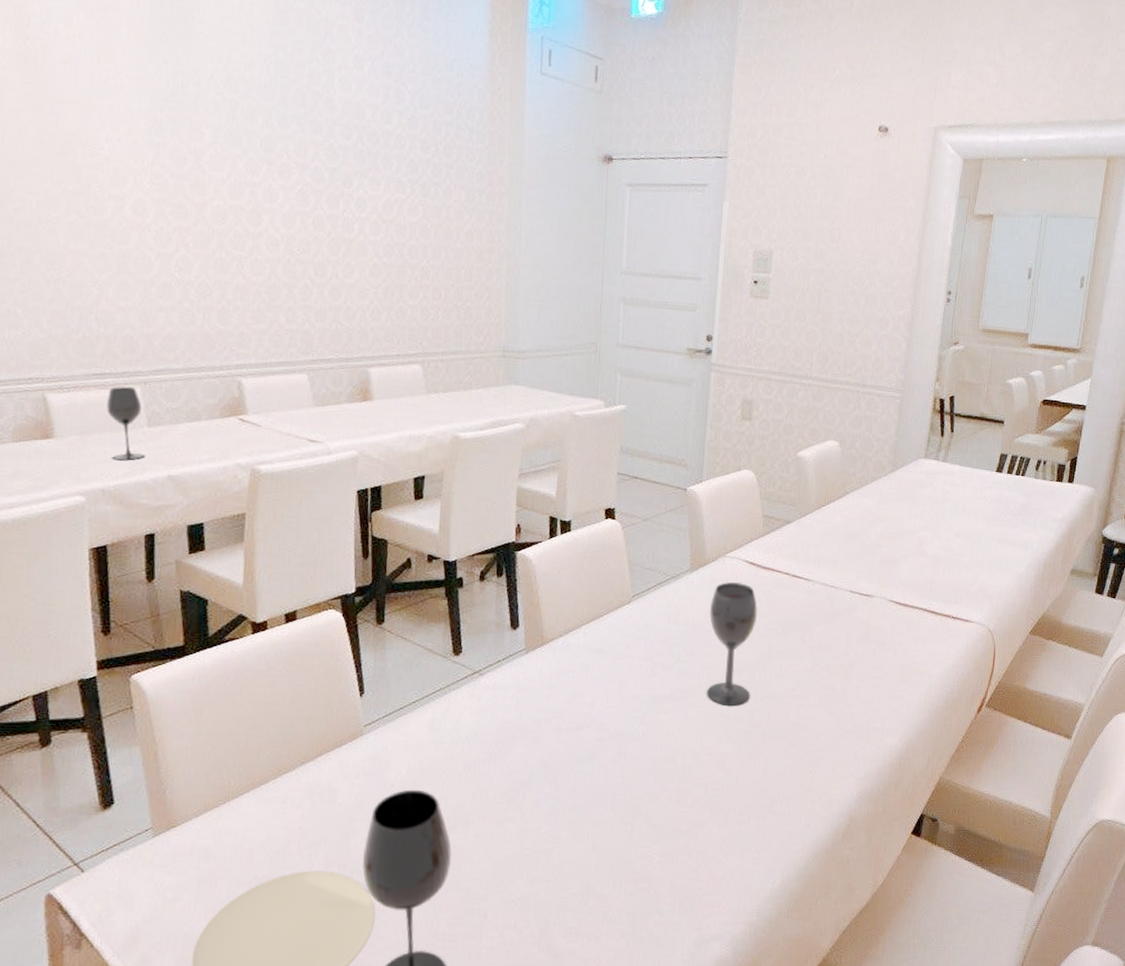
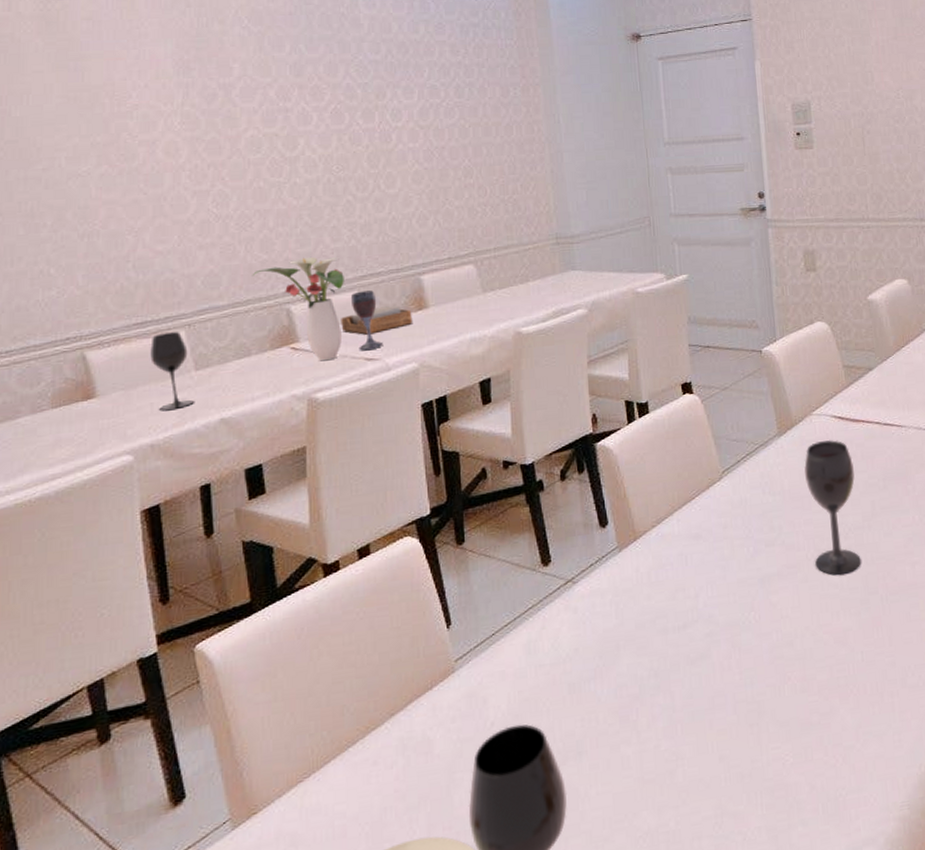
flower arrangement: none [207,333,296,436] -> present [252,256,344,362]
napkin holder: none [288,393,357,418] -> present [341,306,412,335]
cup: none [299,374,327,432] -> present [350,290,384,351]

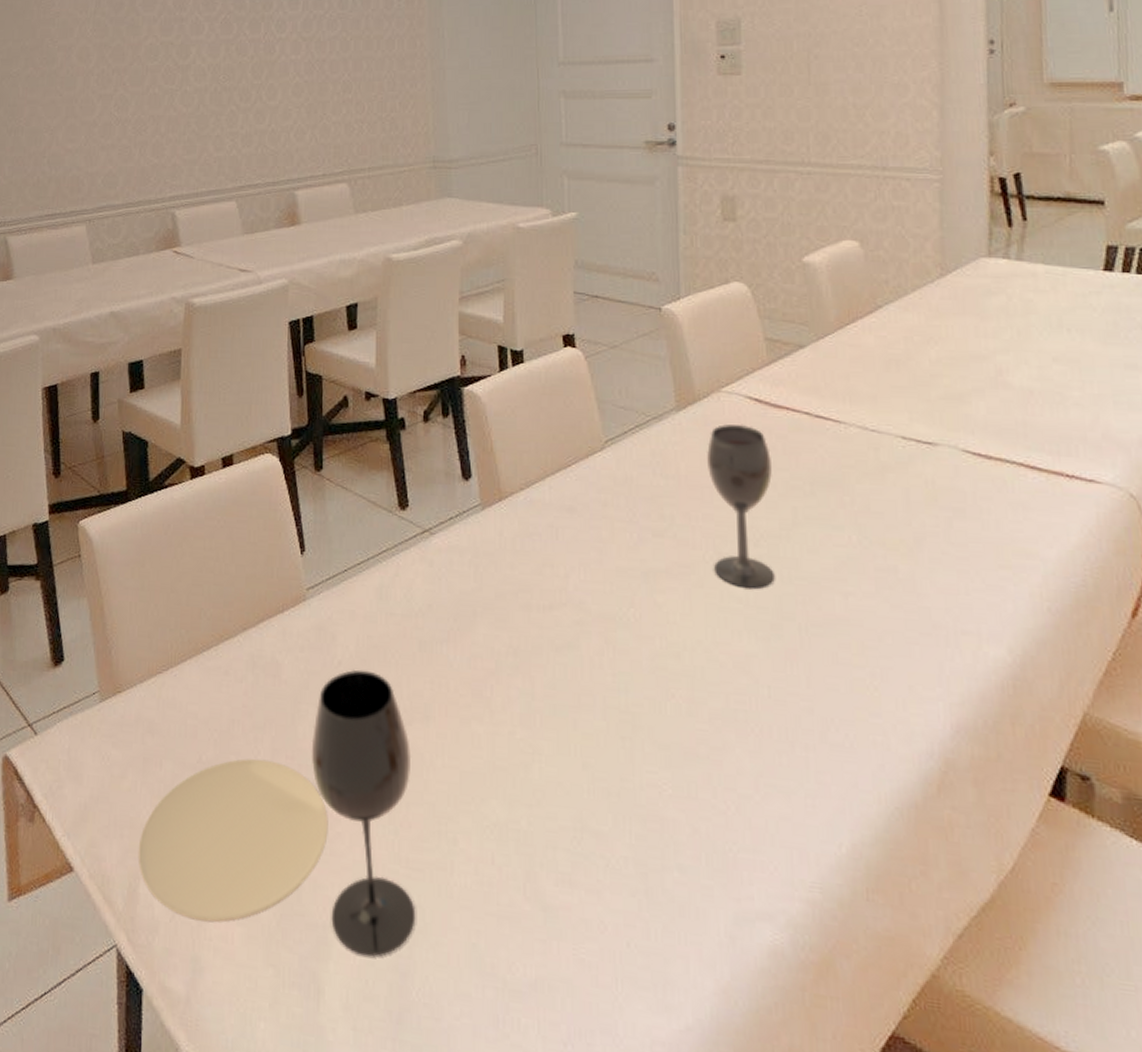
wineglass: present [150,332,194,411] -> none [57,226,90,299]
flower arrangement: present [252,256,344,362] -> none [144,164,224,268]
napkin holder: present [341,306,412,335] -> none [219,219,285,246]
cup: present [350,290,384,351] -> none [228,202,257,262]

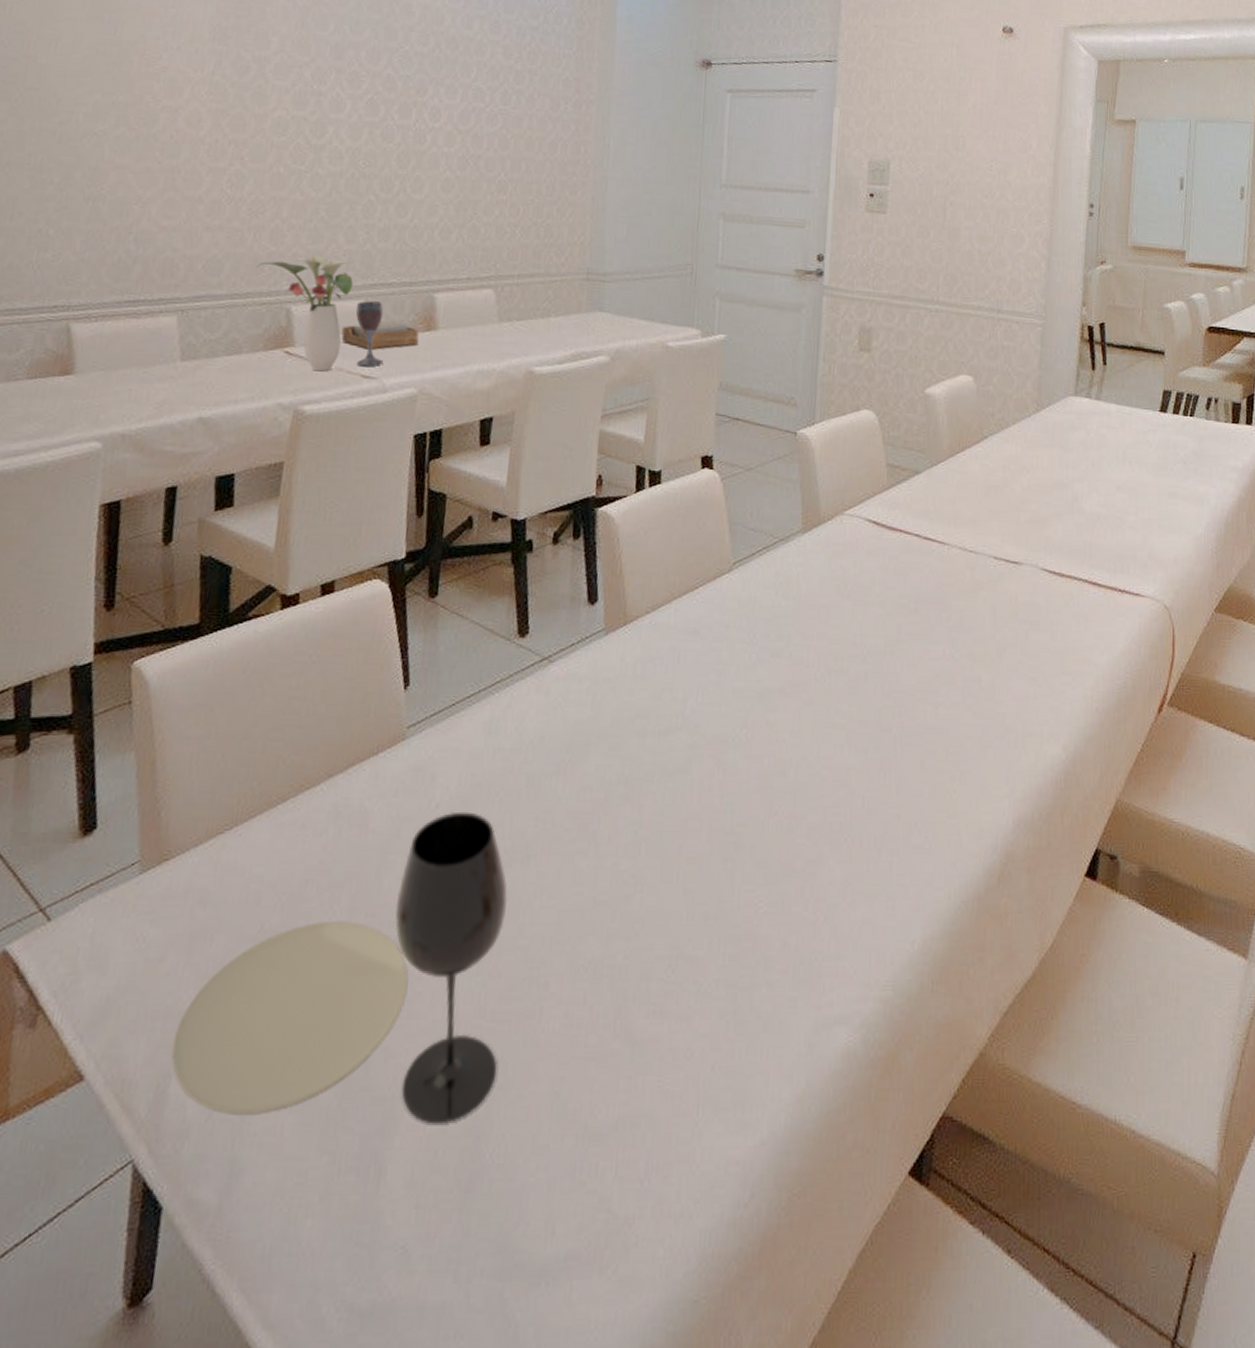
flower arrangement: none [144,164,224,268] -> present [256,255,353,372]
napkin holder: none [219,219,285,246] -> present [341,321,419,350]
cup: none [228,202,257,262] -> present [355,301,384,367]
wine glass: present [705,424,775,589] -> none [823,545,884,704]

